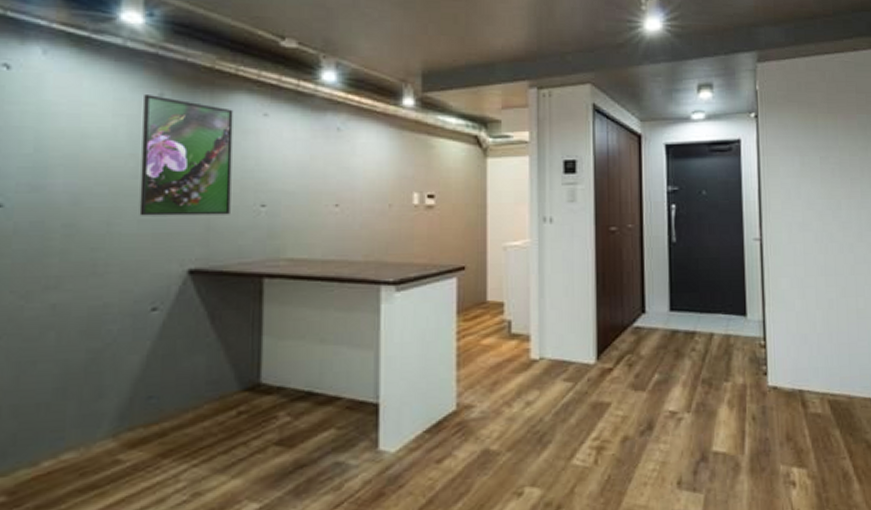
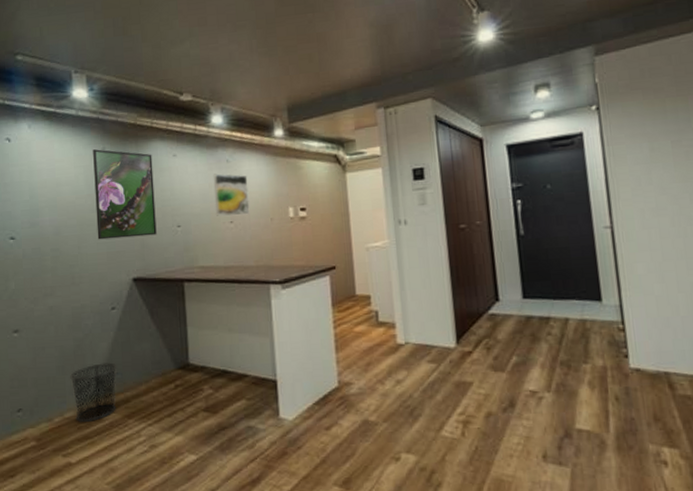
waste bin: none [75,382,153,467] -> present [70,362,117,423]
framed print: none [316,143,363,198] -> present [213,173,250,216]

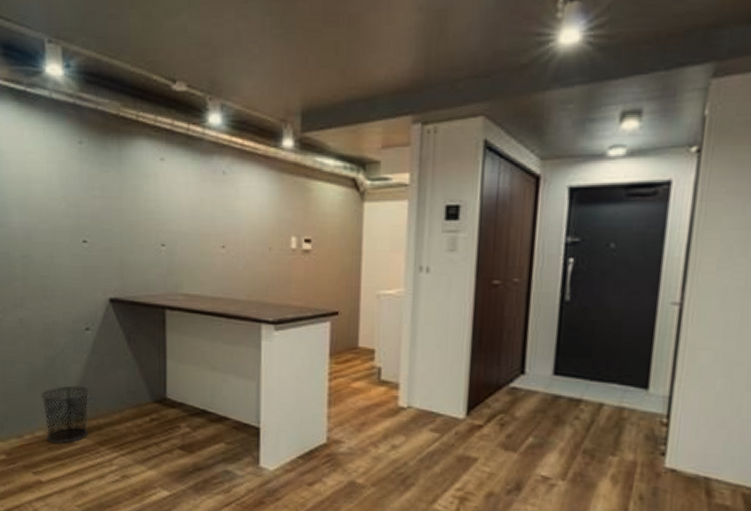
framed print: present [93,149,157,240] -> none [68,143,138,253]
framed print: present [213,173,250,216] -> none [205,187,246,240]

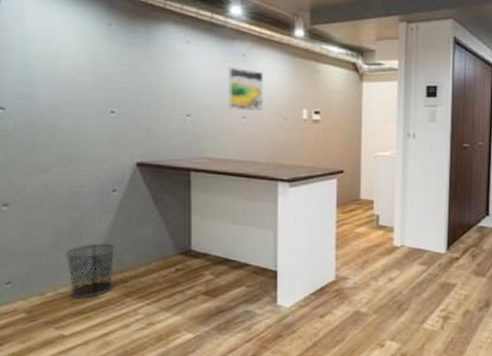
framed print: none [205,187,246,240] -> present [228,66,264,112]

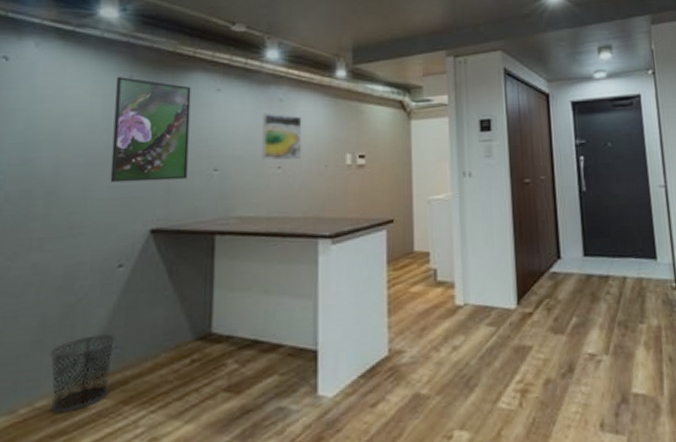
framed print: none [97,24,165,122] -> present [110,77,191,183]

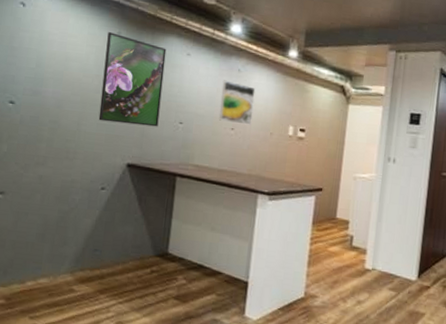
waste bin: present [49,333,117,414] -> none [48,238,98,291]

